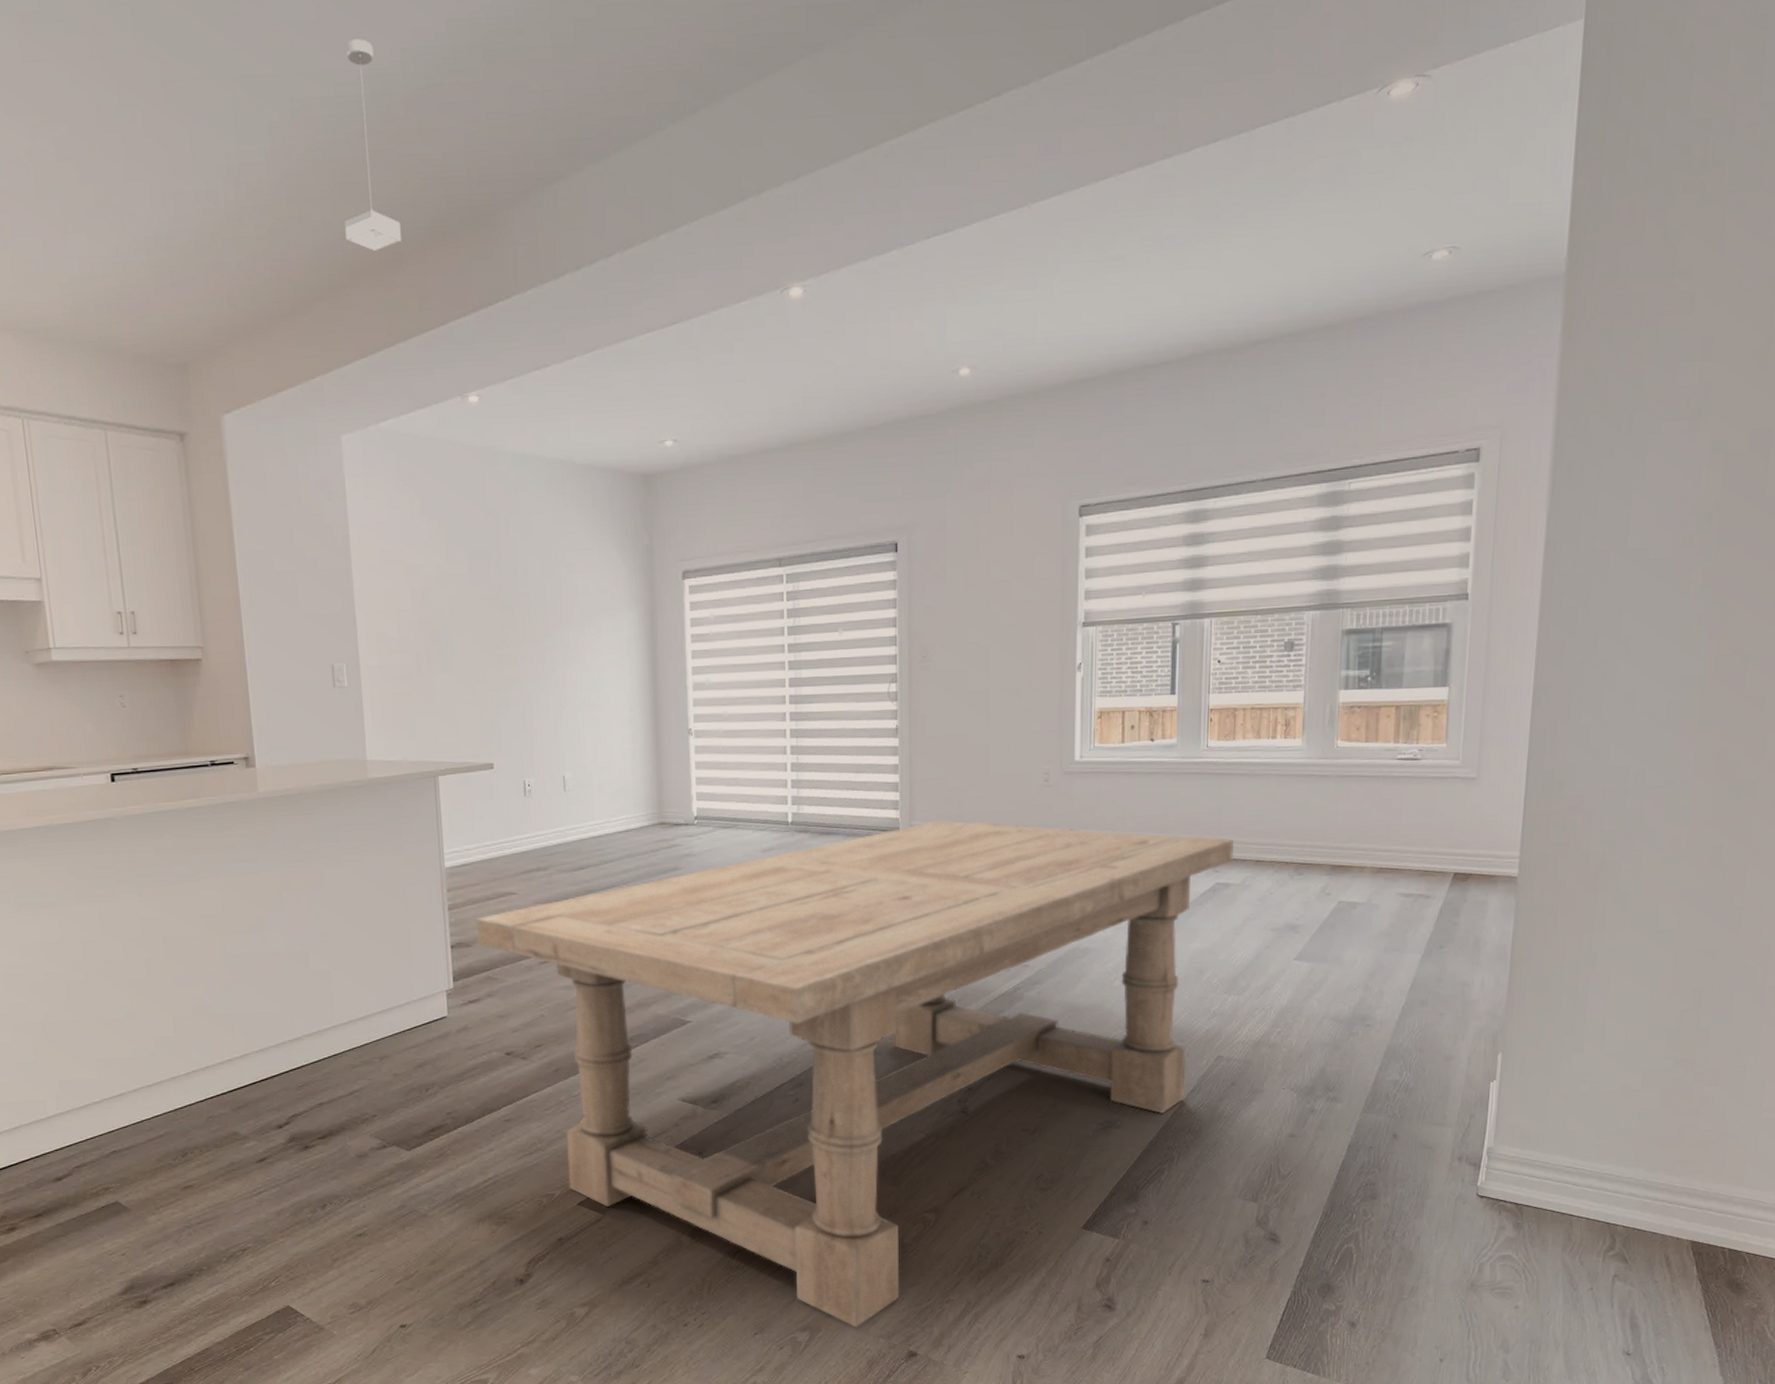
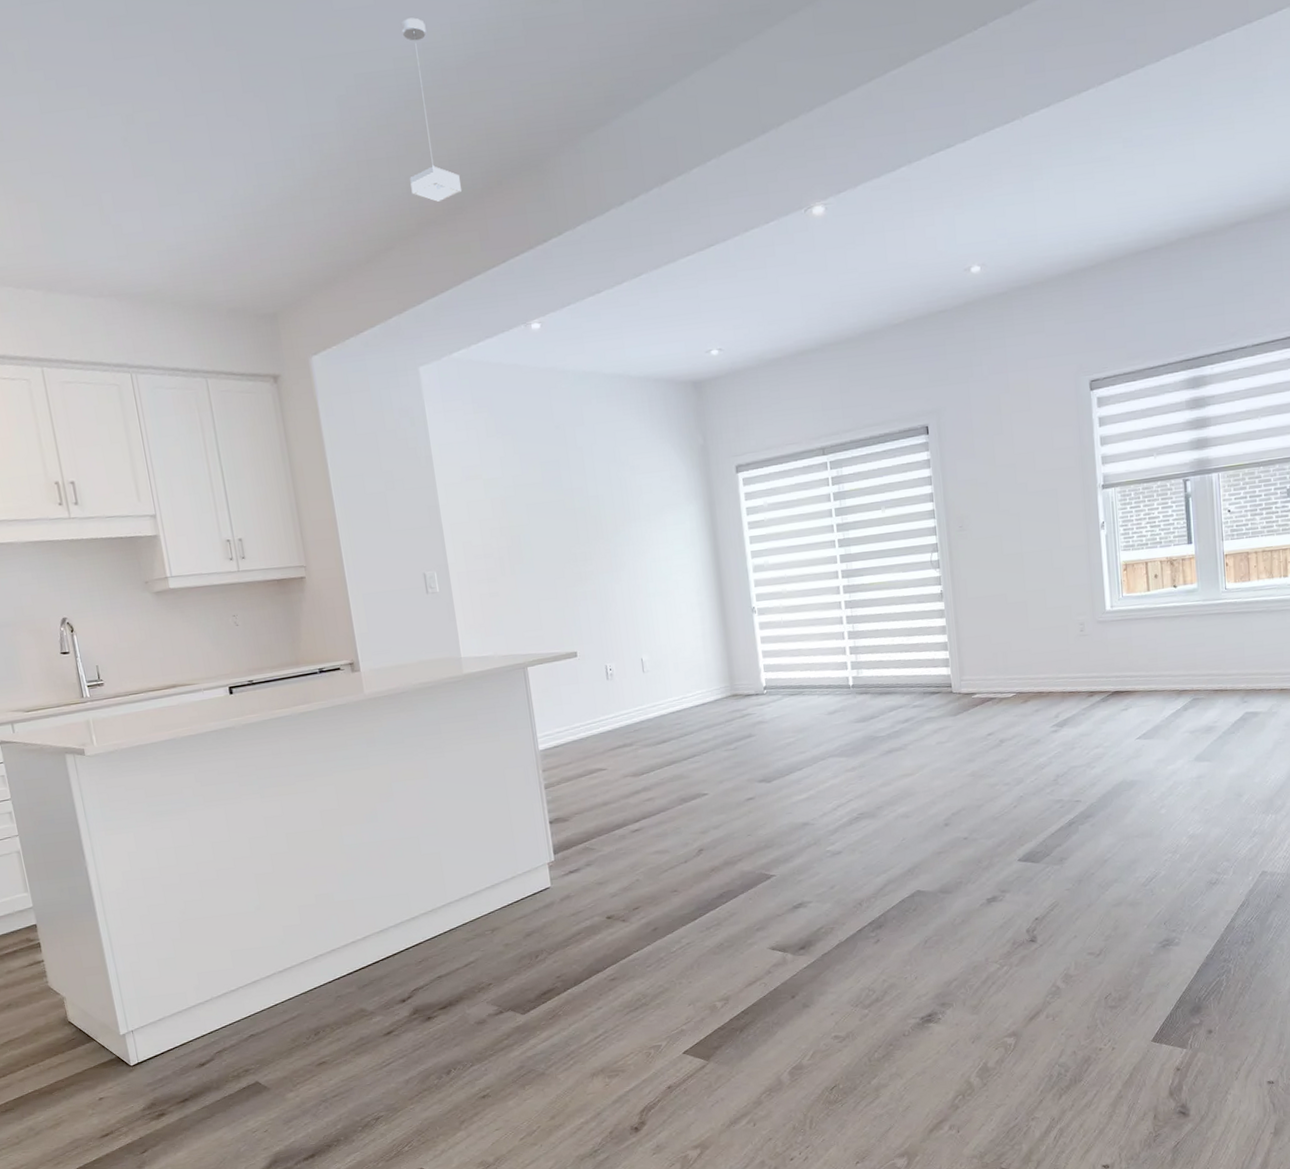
dining table: present [475,819,1235,1327] -> none [570,670,1260,1150]

